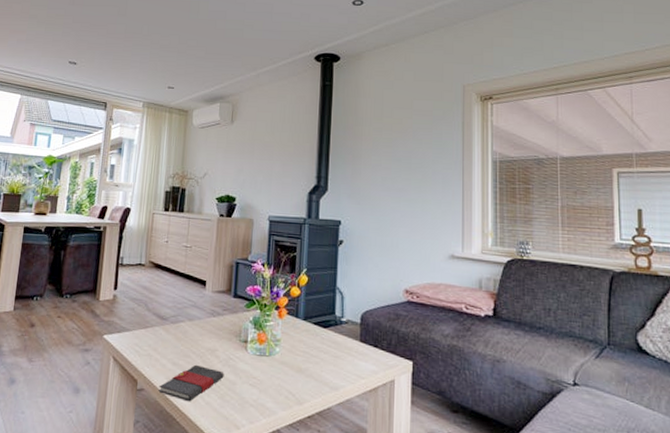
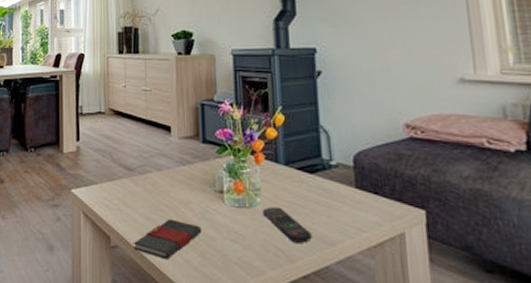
remote control: none [280,355,320,388] -> present [263,206,312,243]

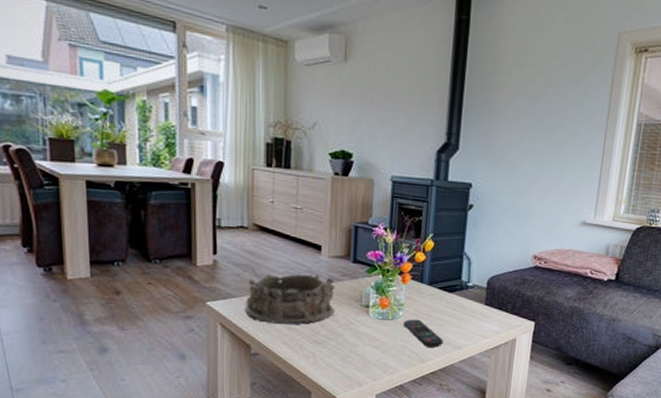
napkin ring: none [104,157,188,213] -> present [244,273,335,324]
book: present [133,218,202,260] -> none [275,329,345,364]

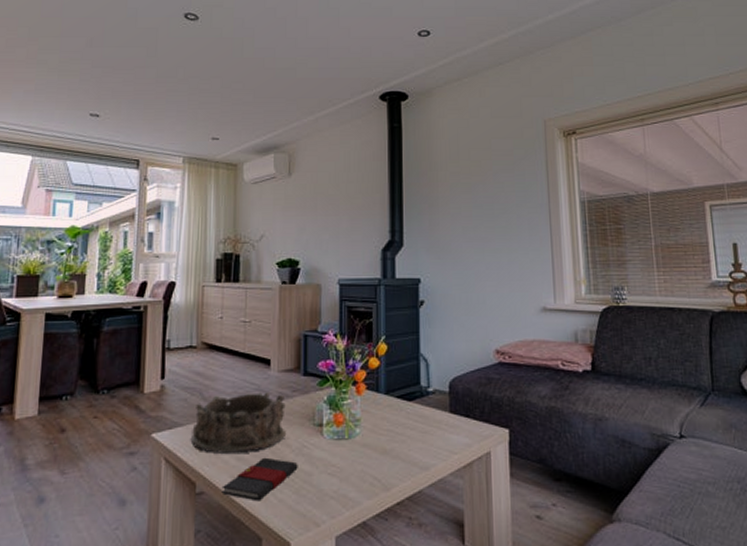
book: none [275,329,345,364] -> present [221,457,298,502]
remote control: present [404,319,443,347] -> none [362,436,408,470]

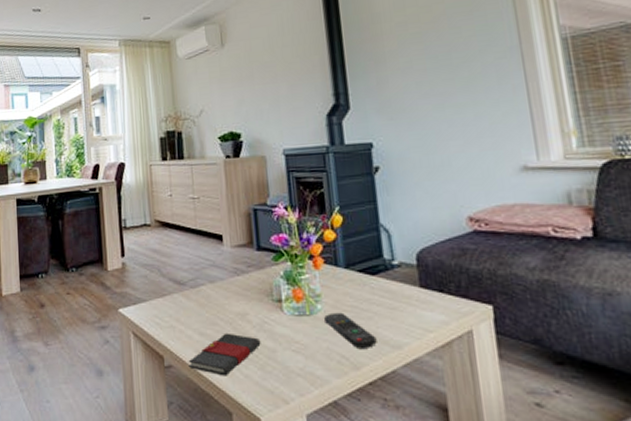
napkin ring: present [190,392,286,453] -> none [154,268,245,328]
remote control: none [362,436,408,470] -> present [324,312,377,348]

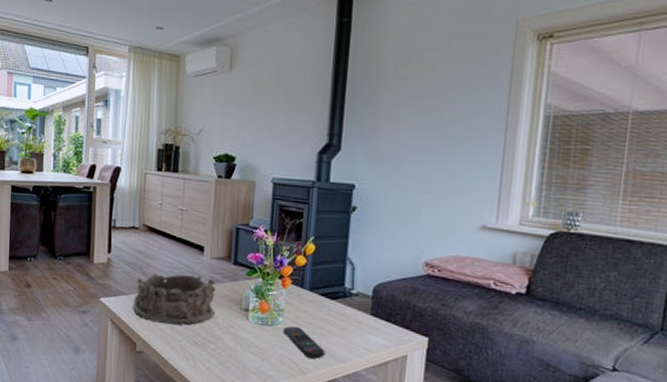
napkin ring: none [154,268,245,328] -> present [132,272,216,325]
book: present [188,333,261,376] -> none [157,330,225,366]

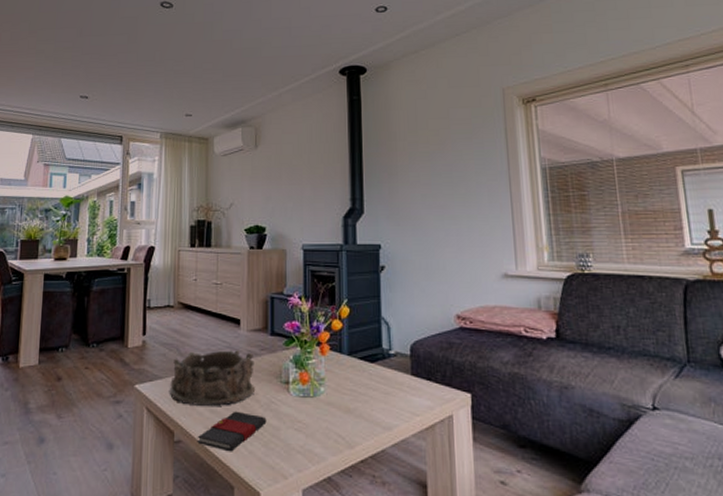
book: none [157,330,225,366] -> present [197,411,267,452]
remote control: present [283,326,325,359] -> none [326,395,371,429]

